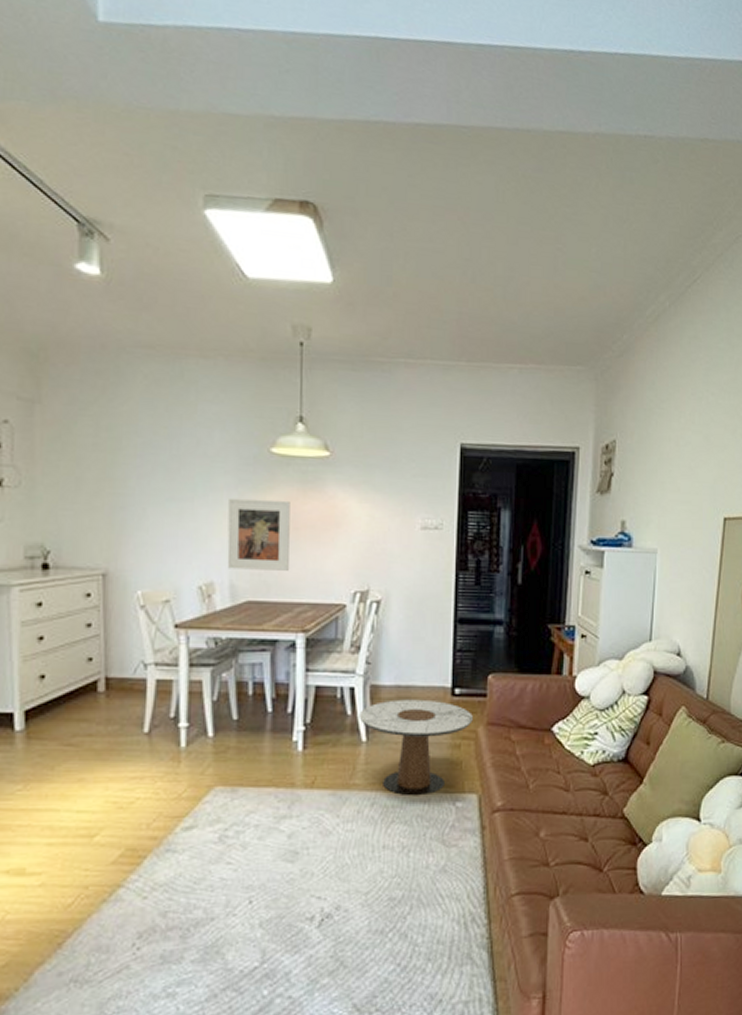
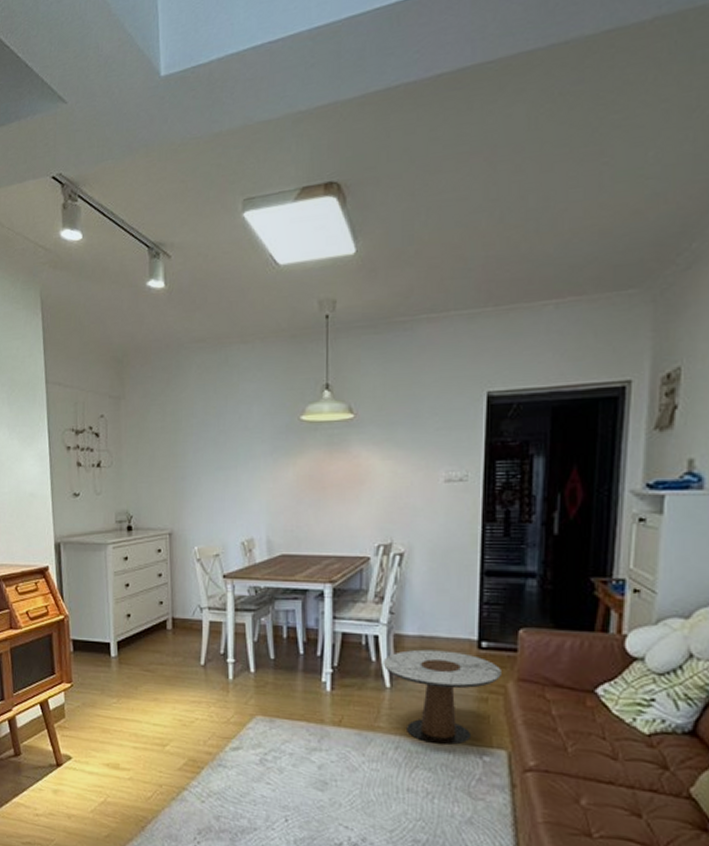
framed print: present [227,498,290,571] -> none [264,462,318,527]

